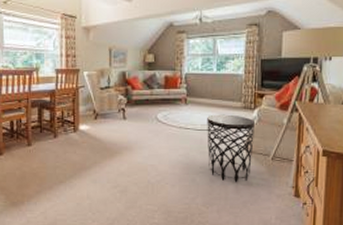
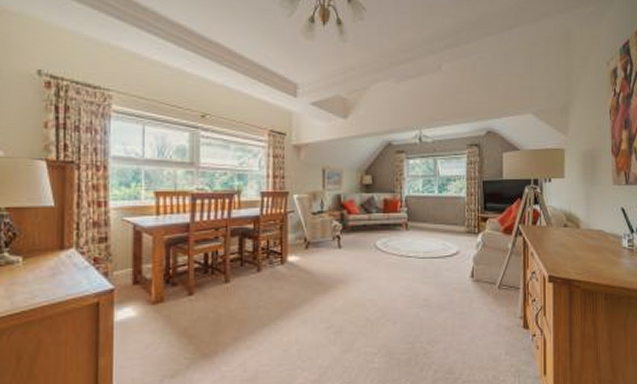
side table: present [207,114,255,183] -> none [430,240,479,316]

